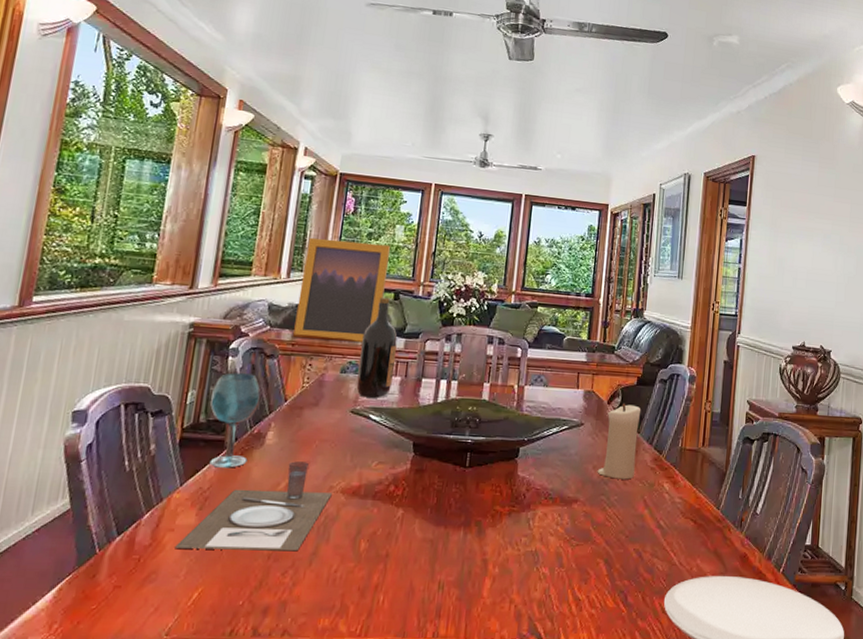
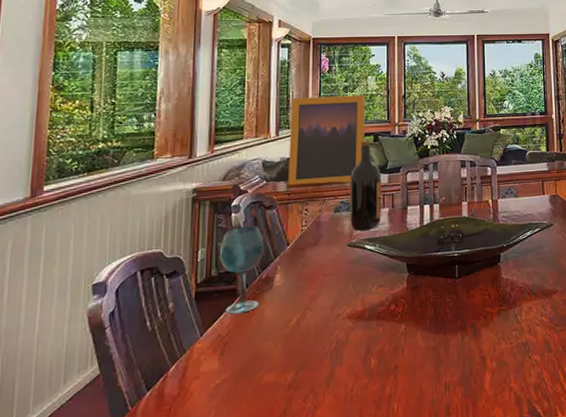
place setting: present [175,461,332,552] -> none [202,296,340,393]

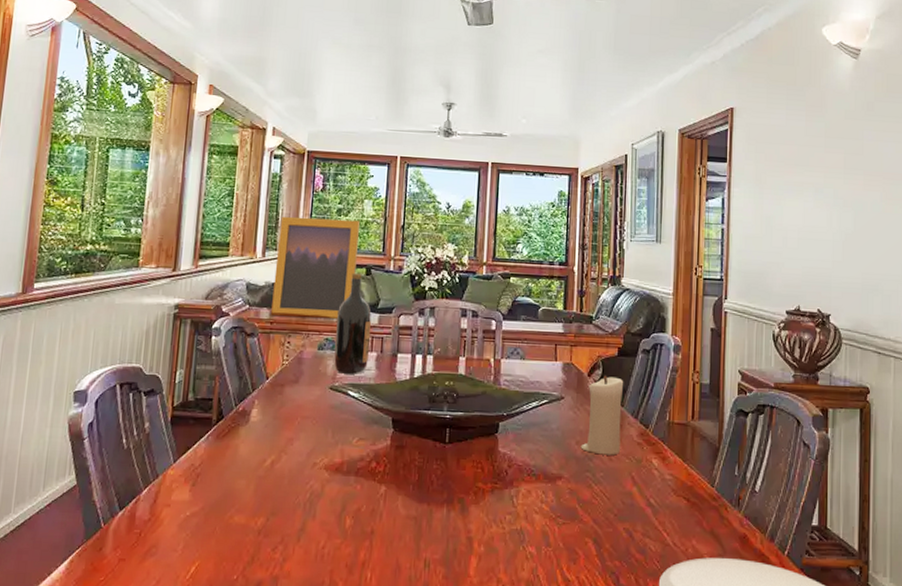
wine glass: present [219,226,265,315] -> none [197,352,244,445]

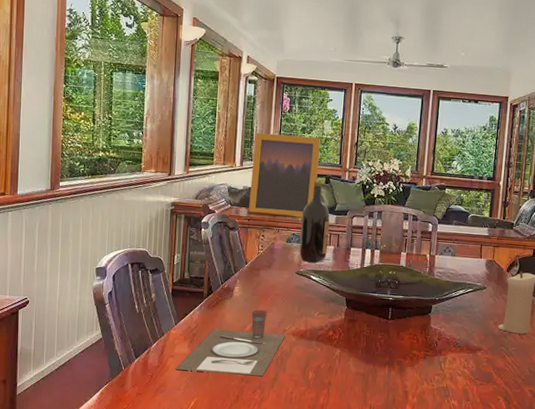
place setting: none [172,438,316,528] -> present [175,310,285,377]

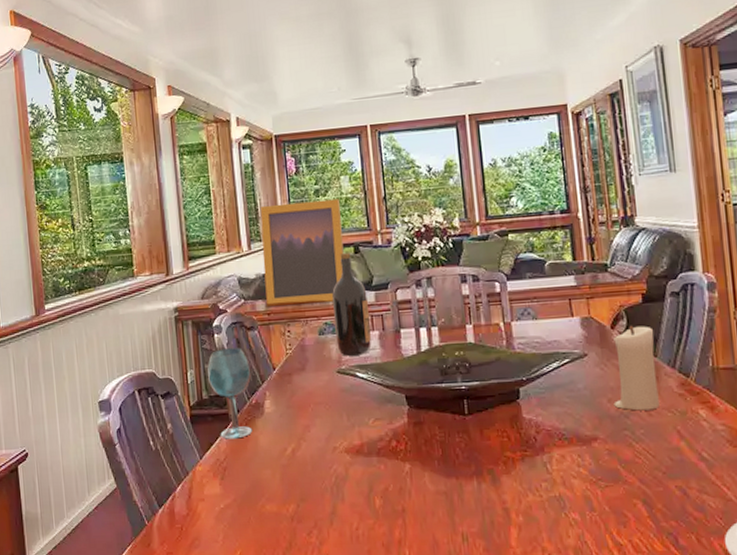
place setting: present [175,310,285,377] -> none [208,426,337,516]
wine glass: none [191,241,228,313] -> present [207,348,253,439]

